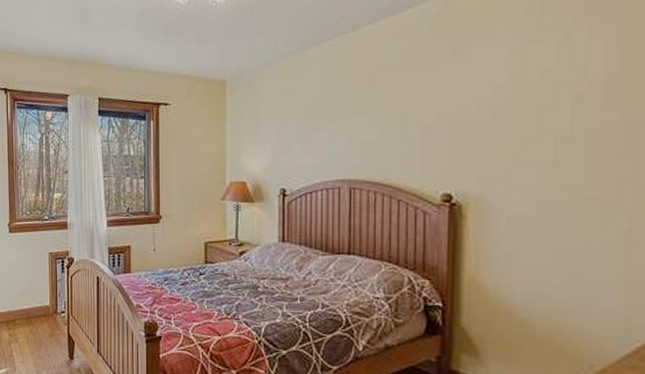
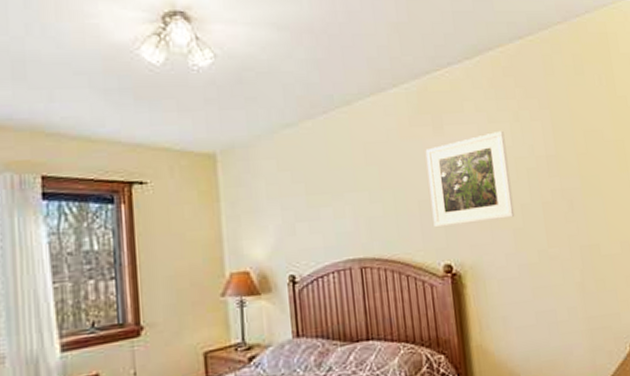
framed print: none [436,50,546,156] -> present [425,130,515,228]

